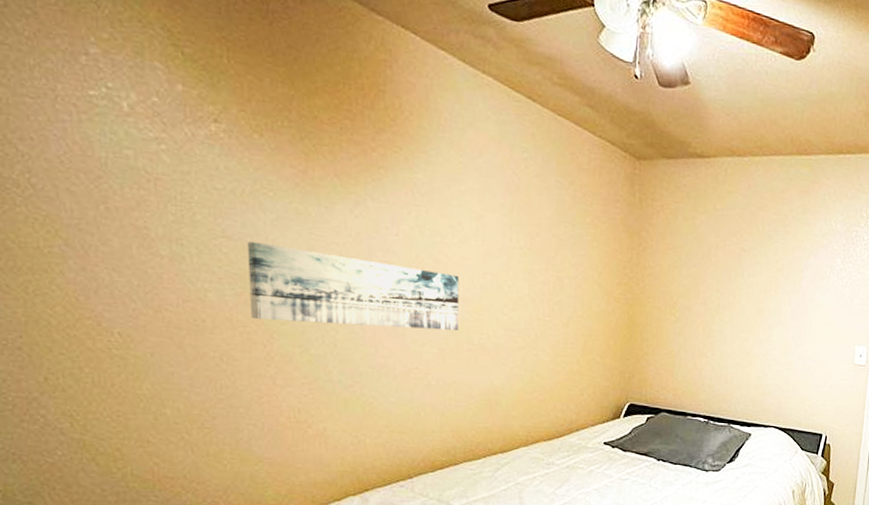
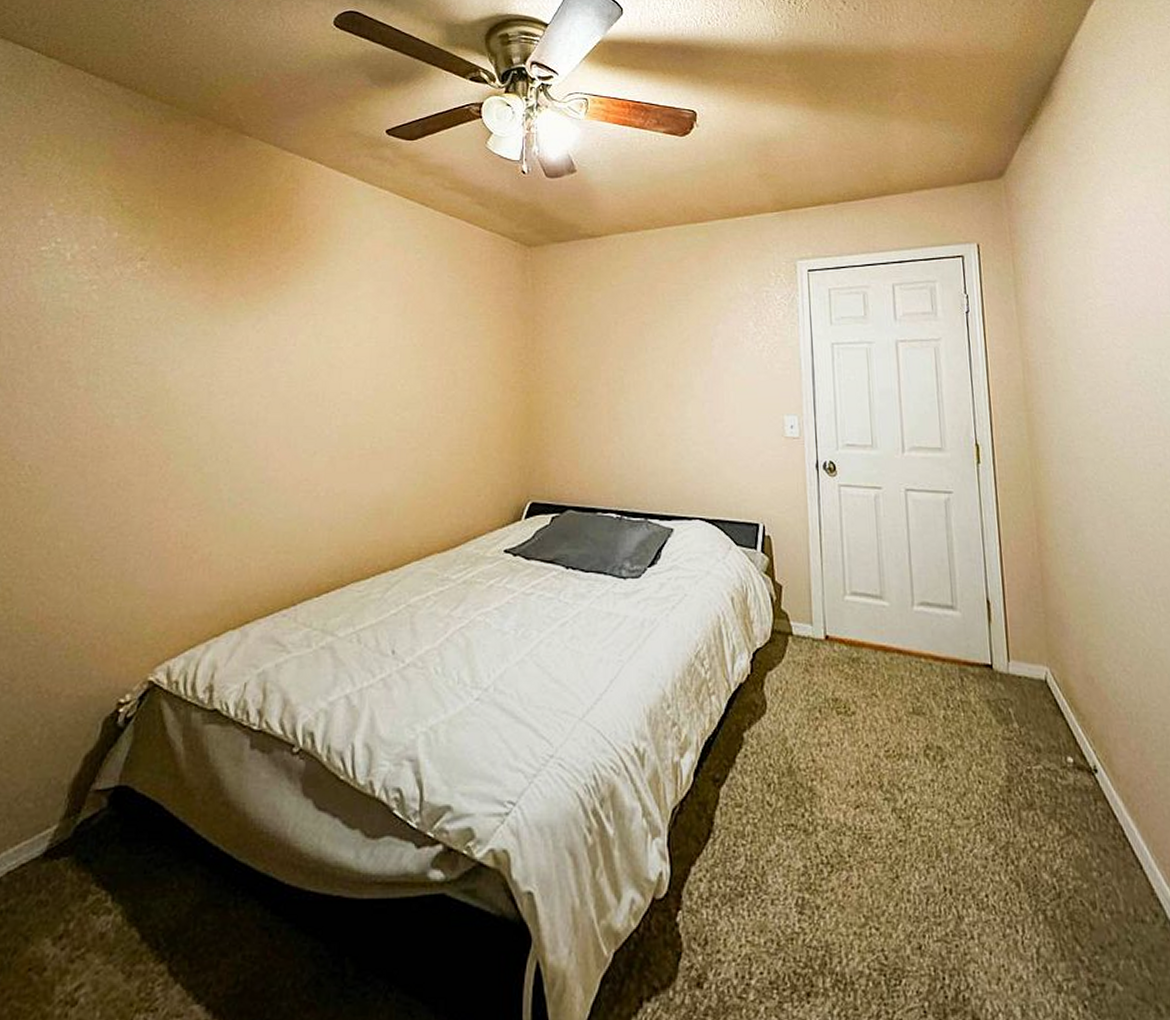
wall art: present [247,241,460,331] -> none [151,364,353,441]

